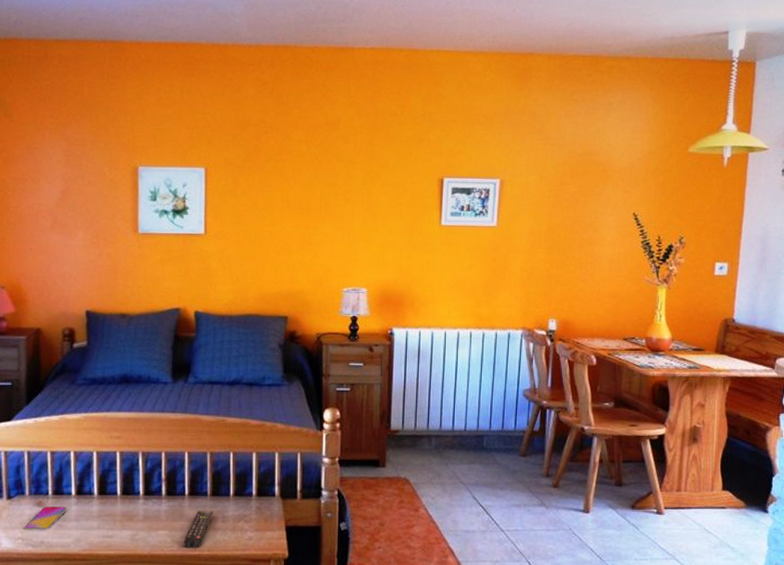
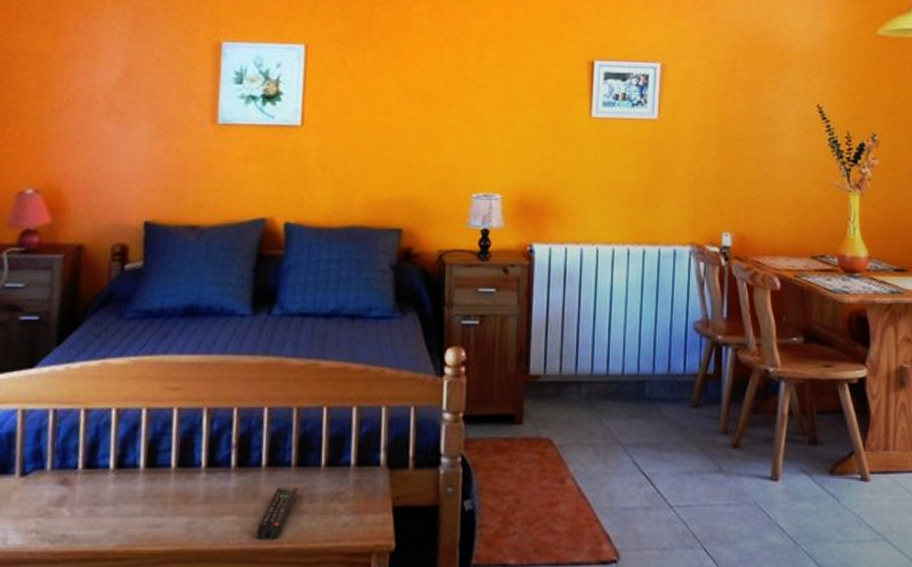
smartphone: present [24,506,66,531] -> none [41,485,100,520]

